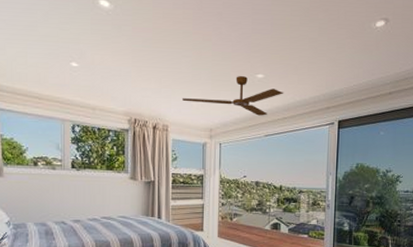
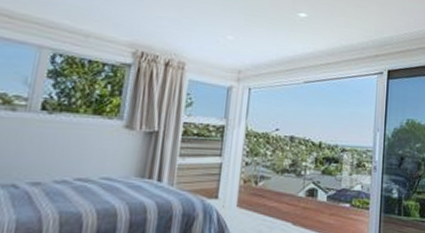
ceiling fan: present [183,76,284,116] -> none [207,13,329,60]

